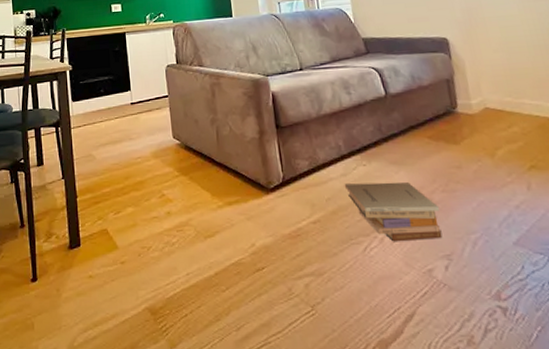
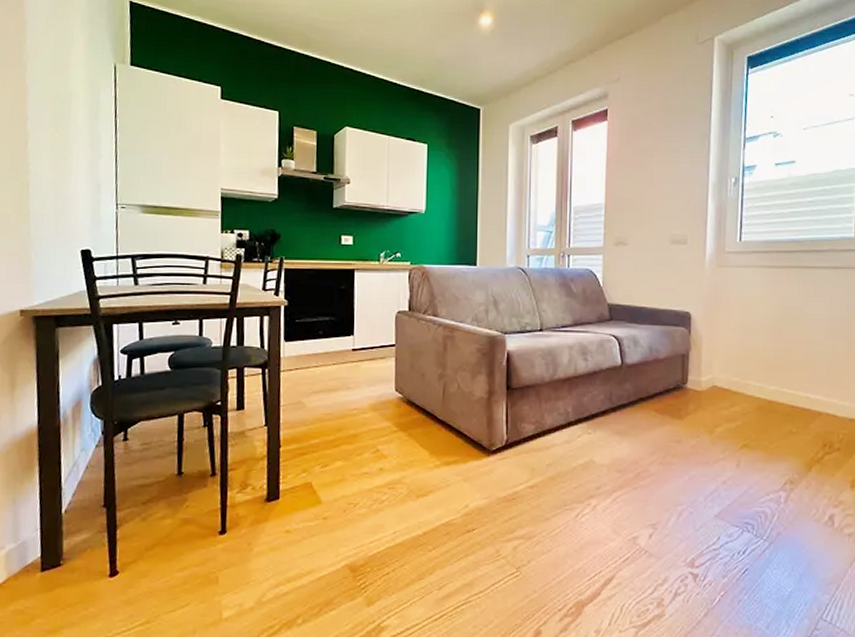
books: present [344,182,443,242] -> none [566,451,654,510]

